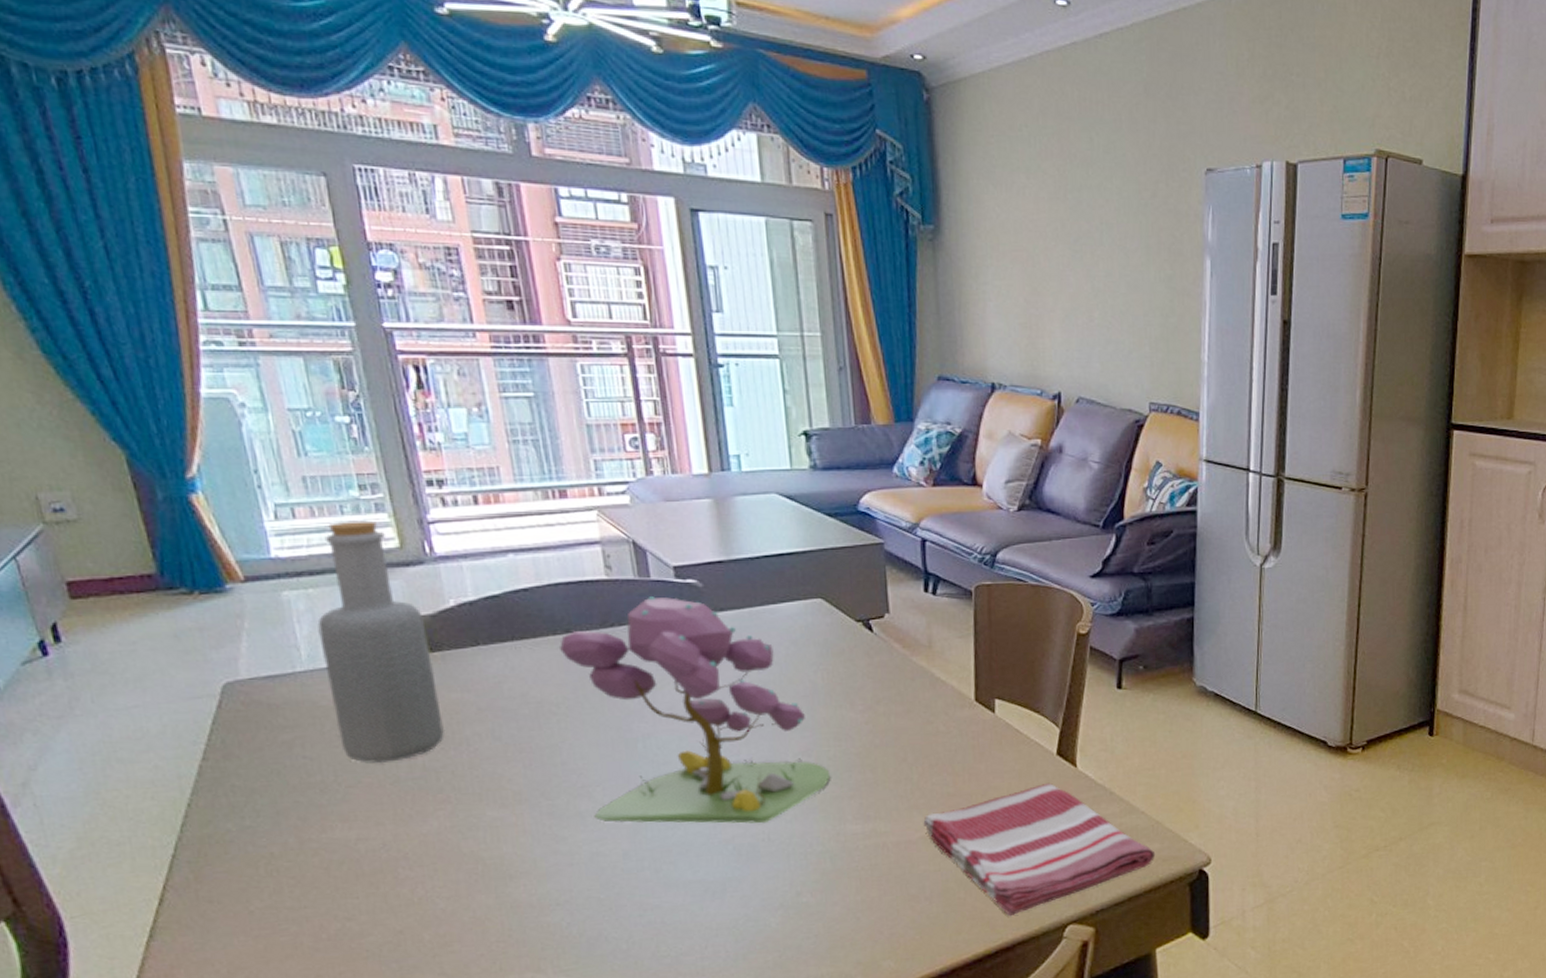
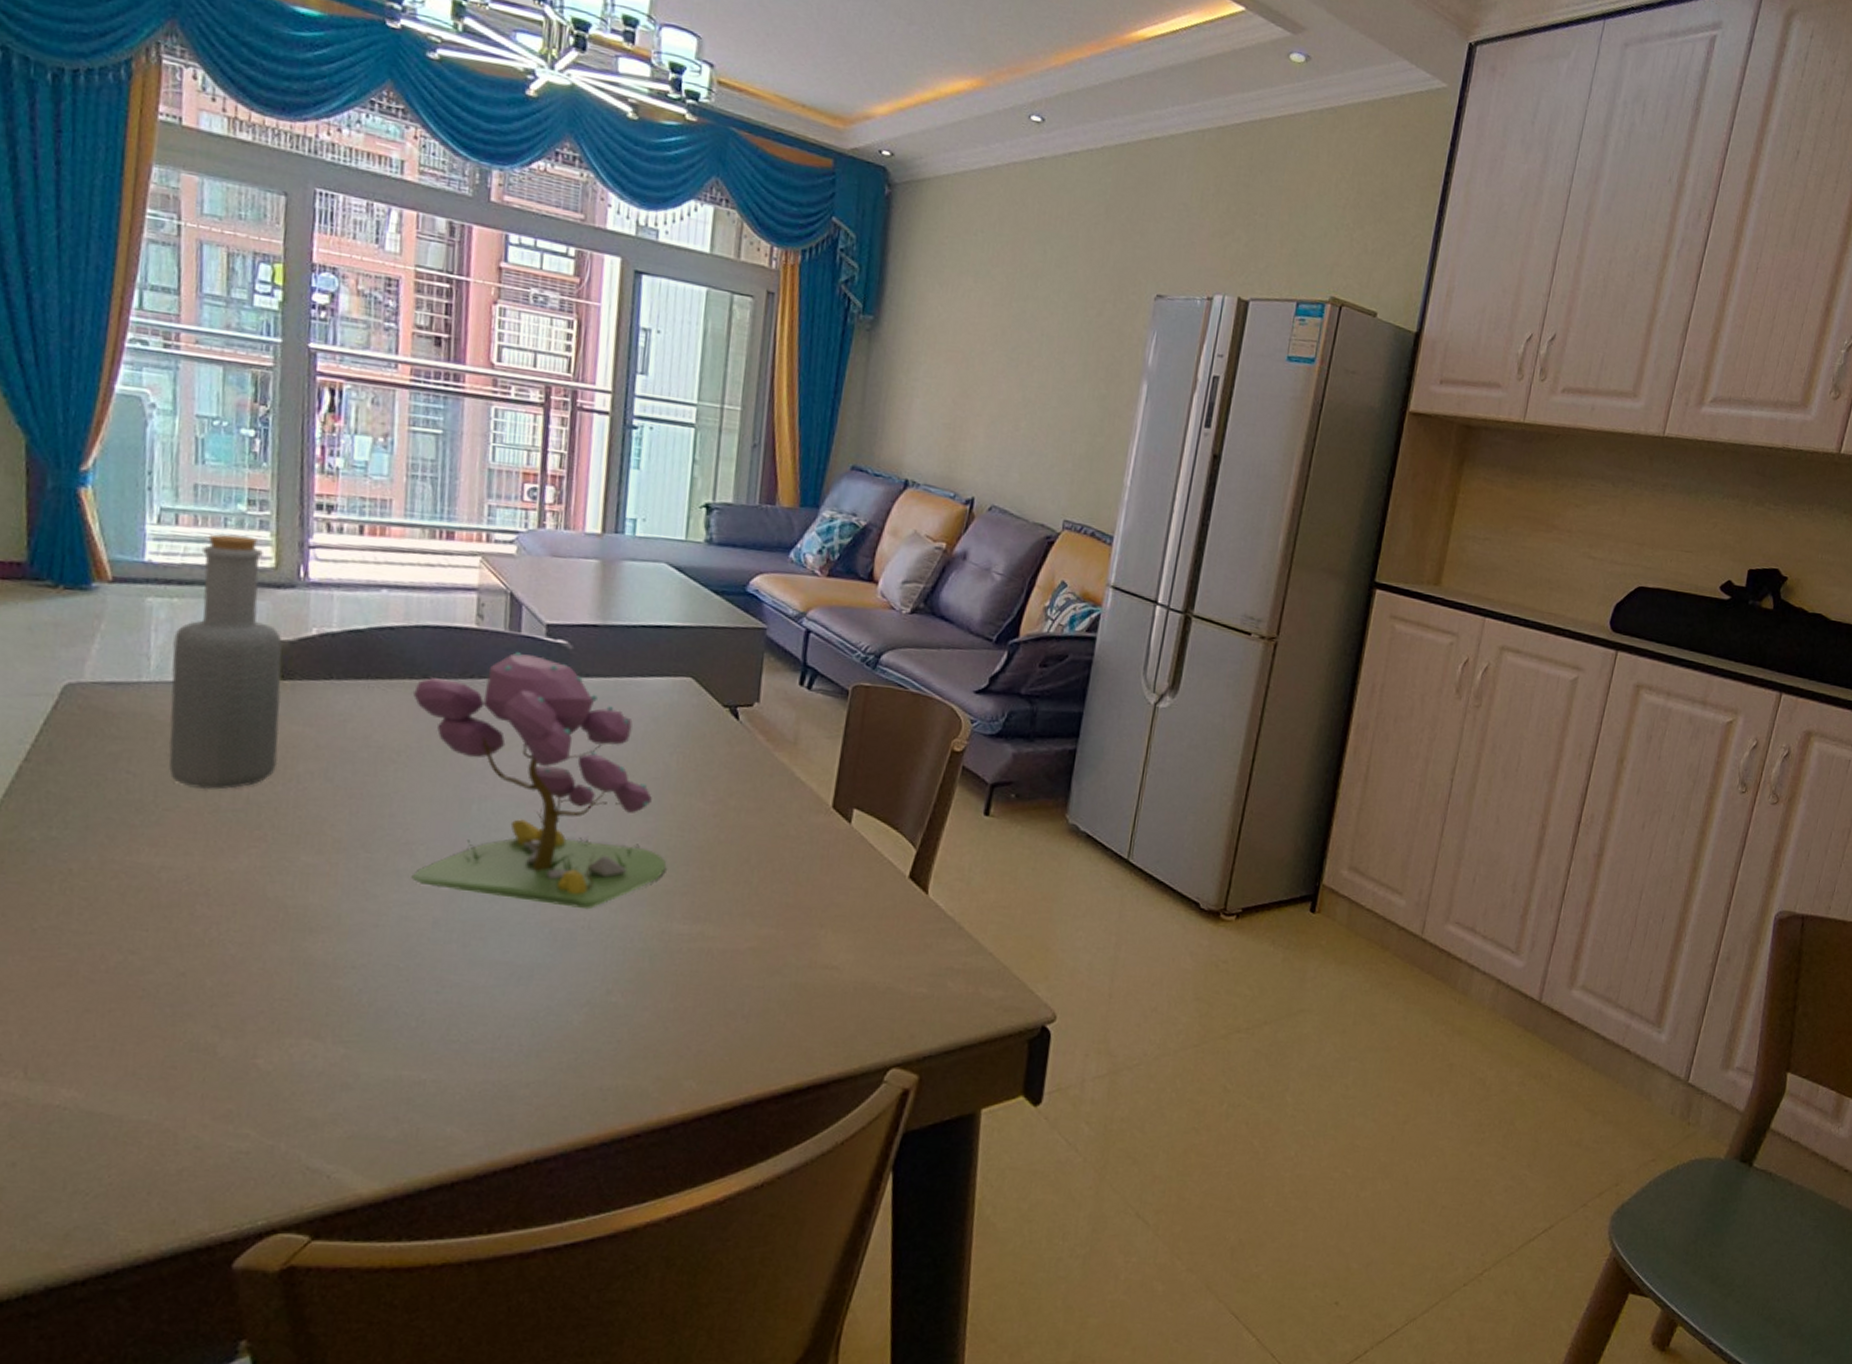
dish towel: present [923,782,1156,917] -> none [754,907,998,1050]

